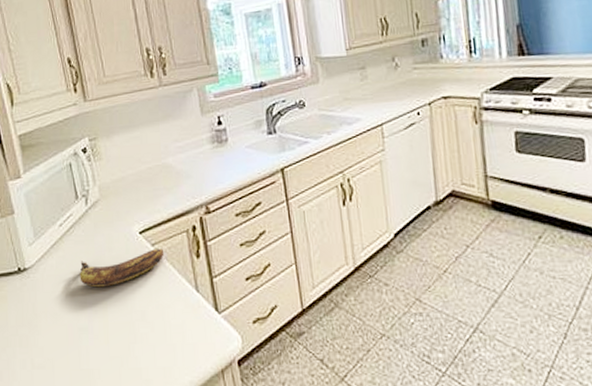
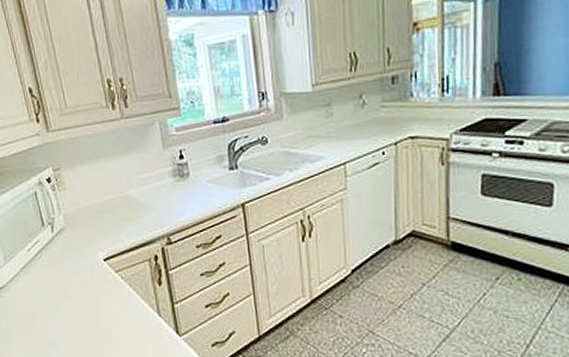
banana: present [79,248,164,288] -> none [48,275,128,308]

